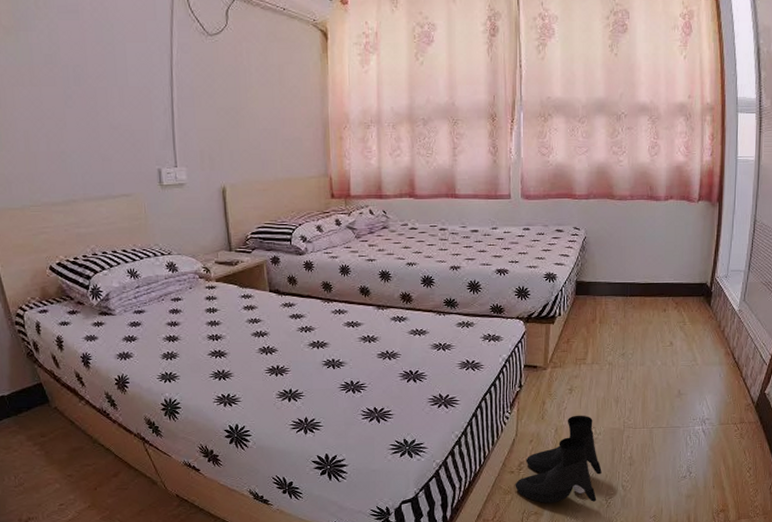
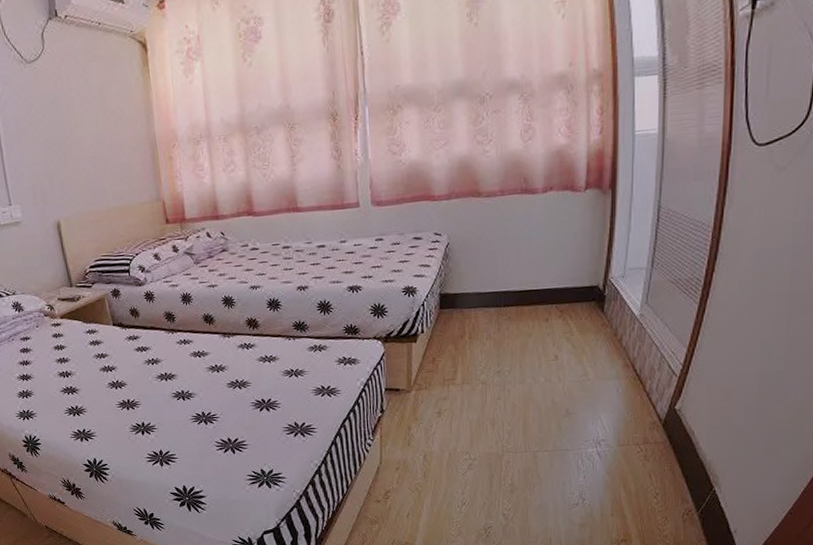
boots: present [515,415,602,504] -> none [382,439,479,534]

